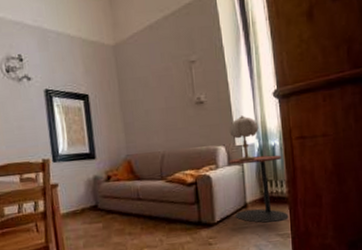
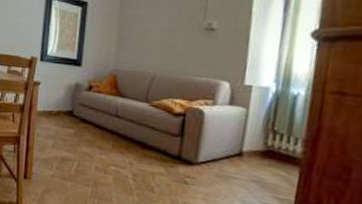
table lamp: present [229,116,259,161] -> none [239,52,281,105]
side table: present [229,155,289,223] -> none [224,98,304,184]

